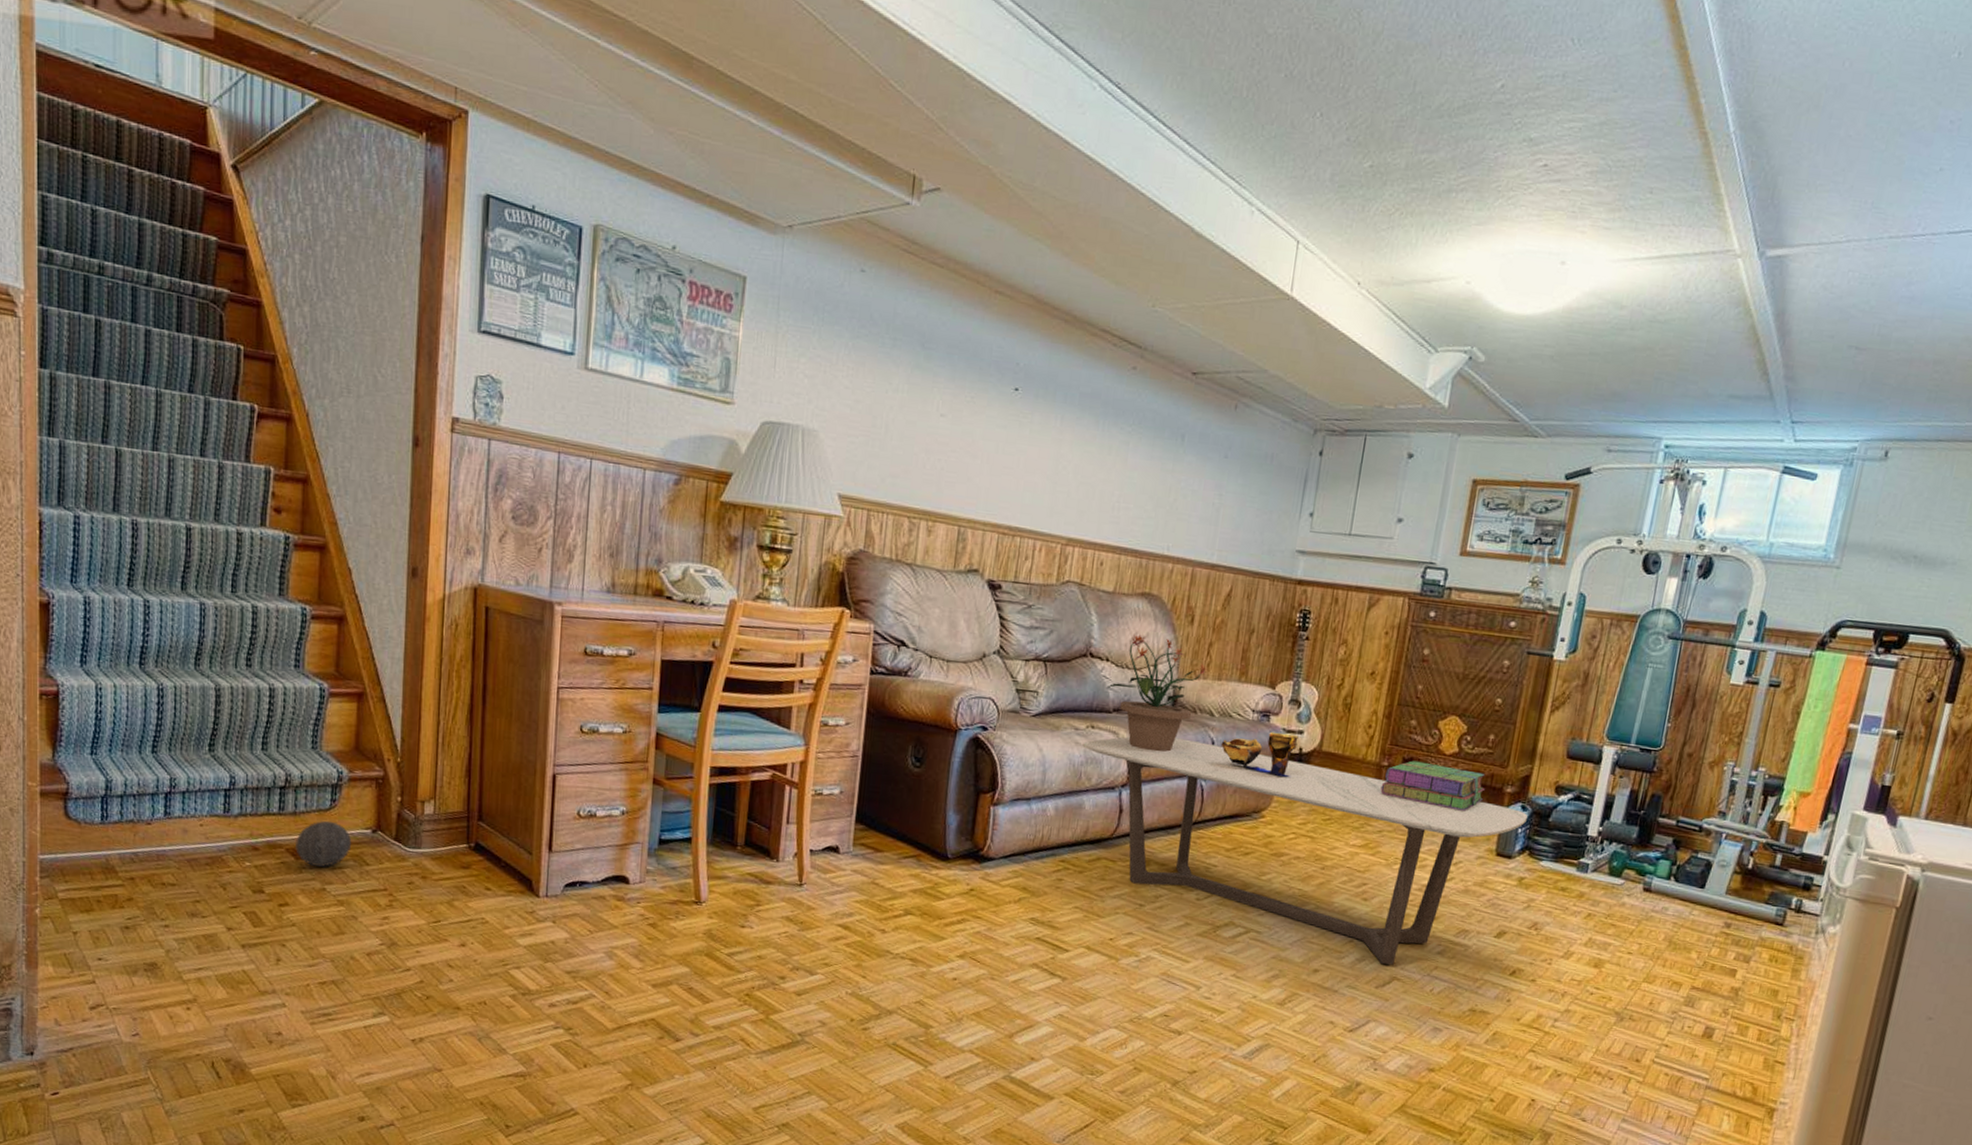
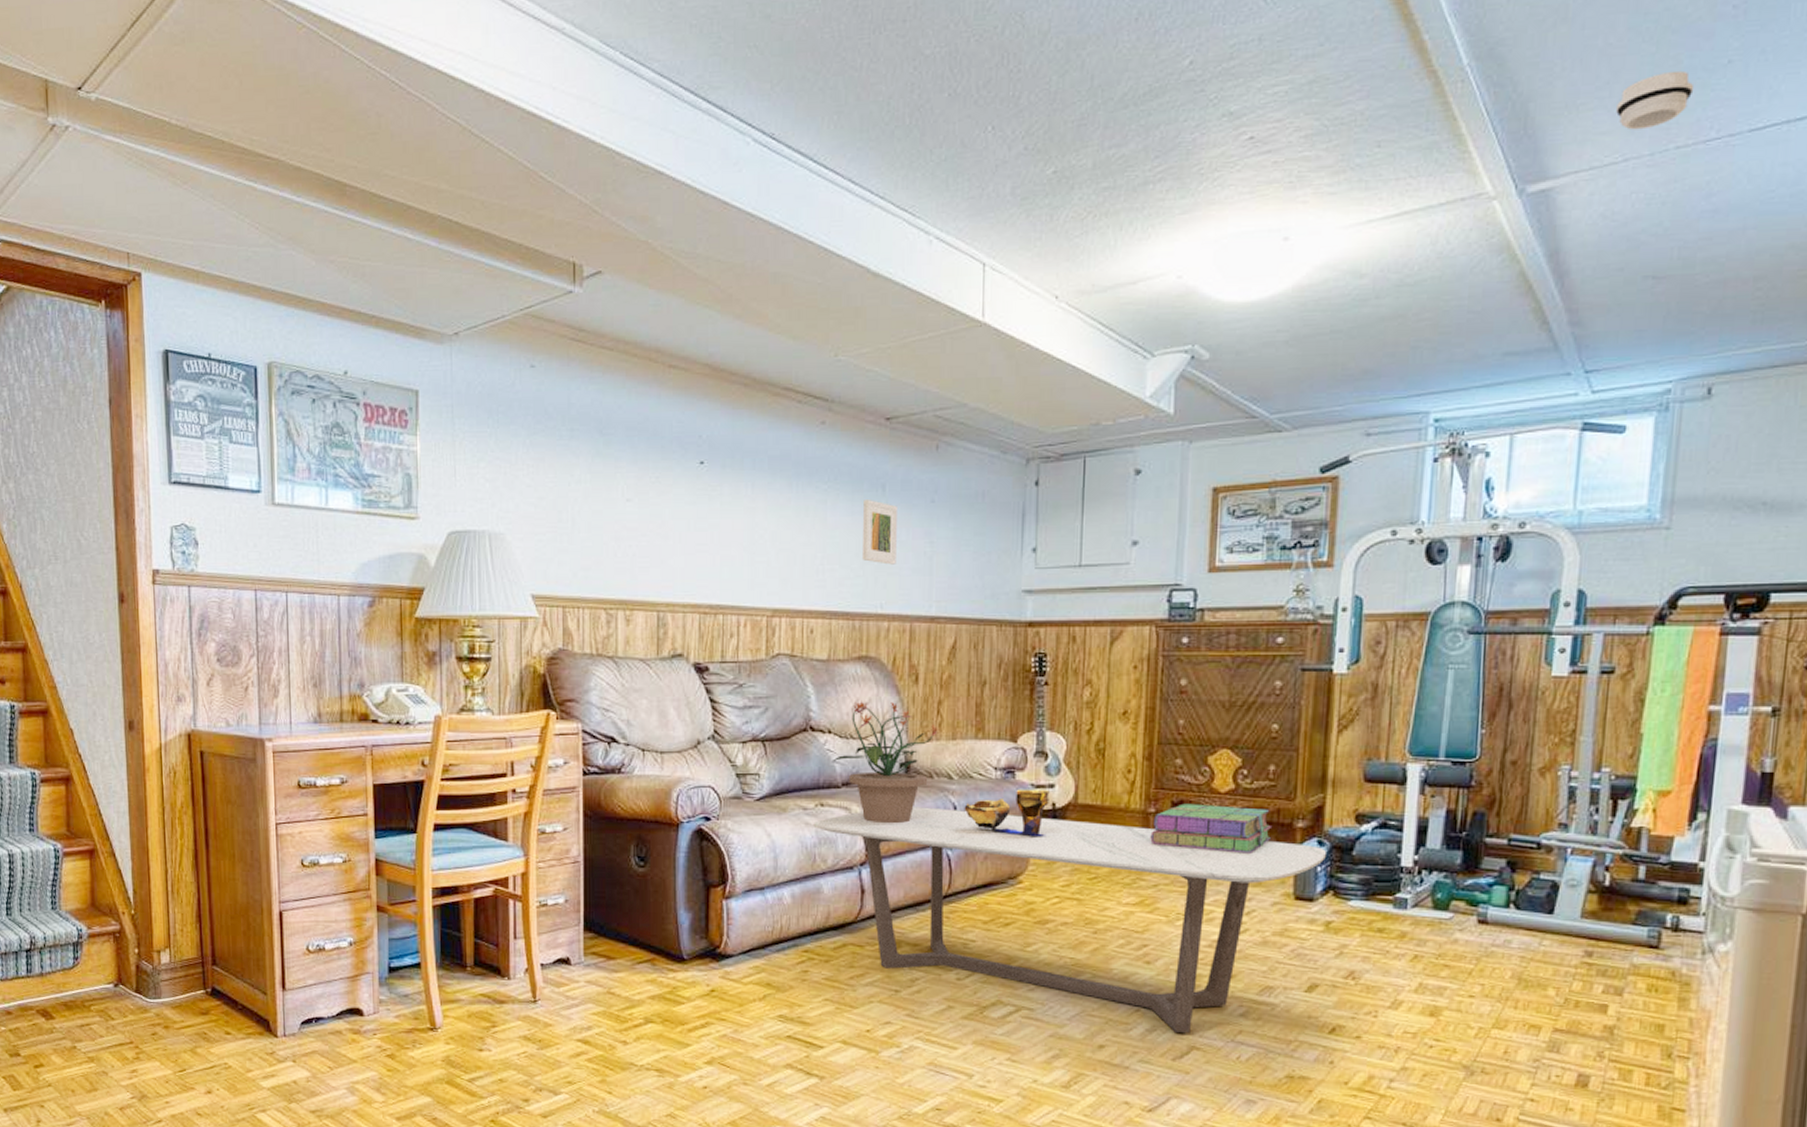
ball: present [295,820,352,867] -> none [45,979,96,1025]
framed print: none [1156,447,1193,511] -> present [863,500,897,565]
smoke detector: none [1847,169,1911,217] -> present [1616,70,1695,130]

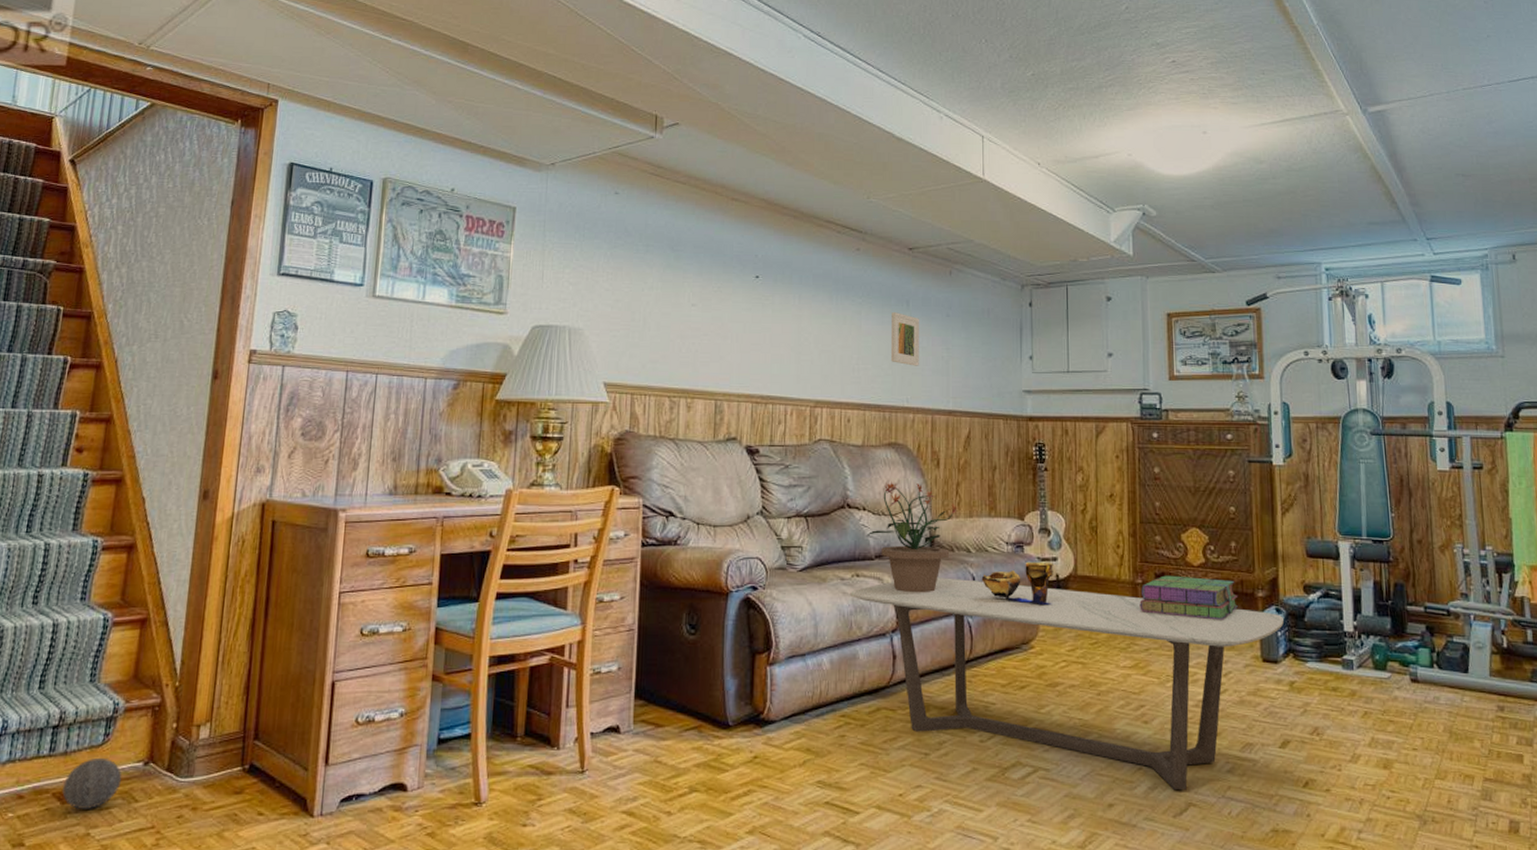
ball: none [45,979,96,1025] -> present [62,757,122,809]
smoke detector: present [1616,70,1695,130] -> none [1420,39,1469,76]

